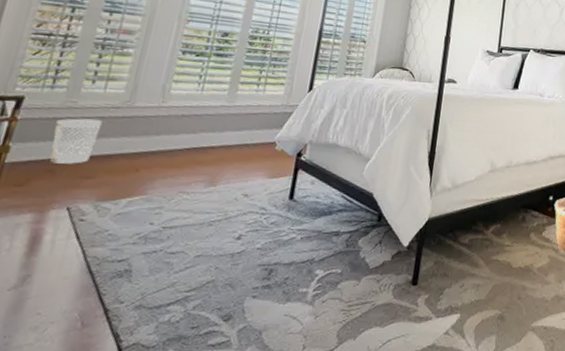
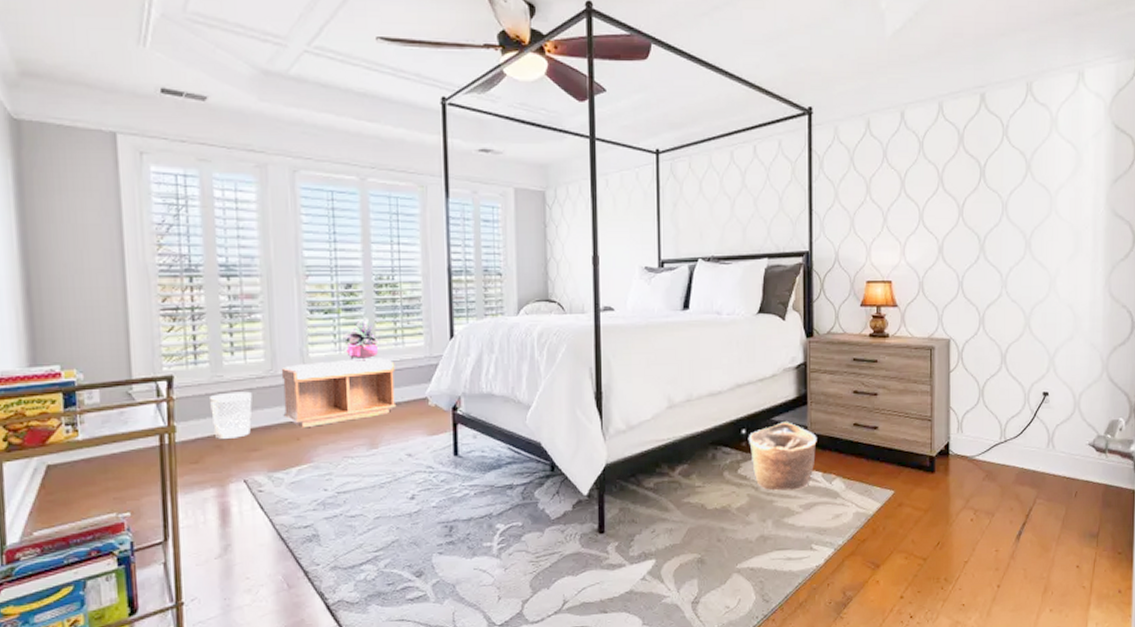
bench: none [128,99,252,161] -> present [281,358,397,428]
potted plant: none [206,64,243,104] -> present [343,318,380,363]

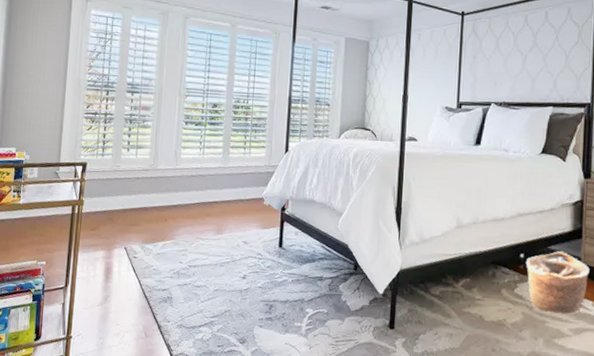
wastebasket: present [210,391,252,439] -> none [108,179,138,215]
bench: present [281,358,397,428] -> none [158,162,242,212]
potted plant: present [343,318,380,363] -> none [206,131,233,166]

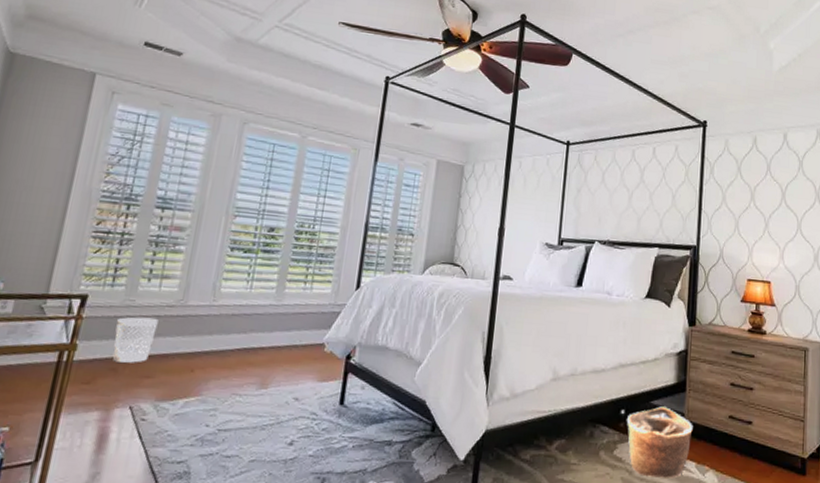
wastebasket: none [108,179,138,215] -> present [113,316,158,363]

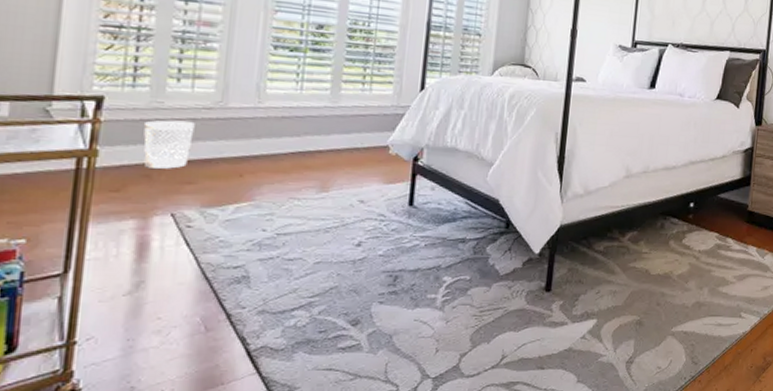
basket: present [626,406,693,478] -> none [695,199,756,262]

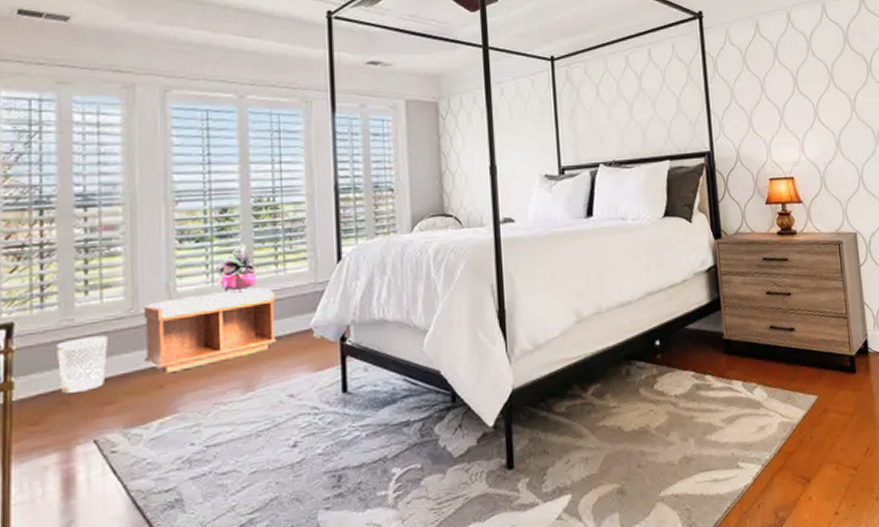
bench: none [228,99,359,165] -> present [143,287,277,374]
potted plant: none [306,60,346,105] -> present [216,244,259,294]

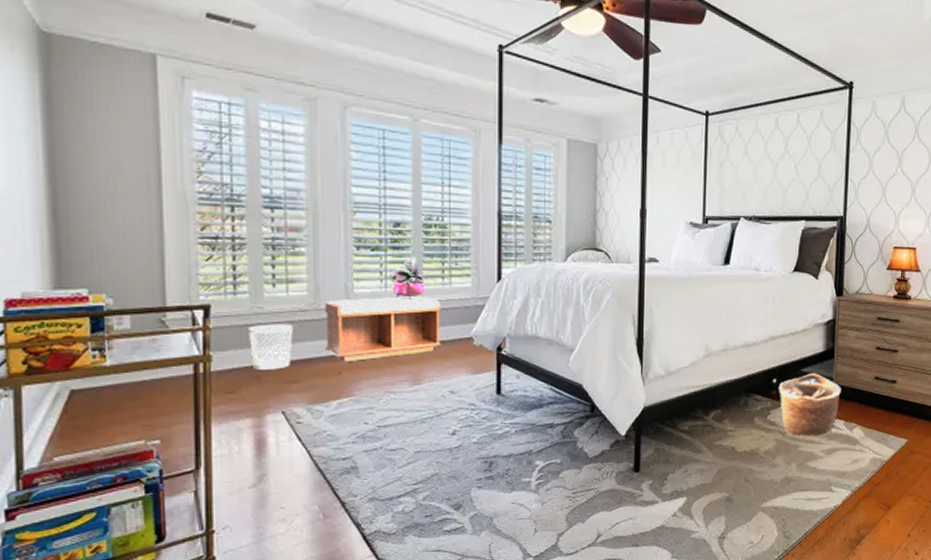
basket: none [662,329,734,406] -> present [778,373,841,437]

